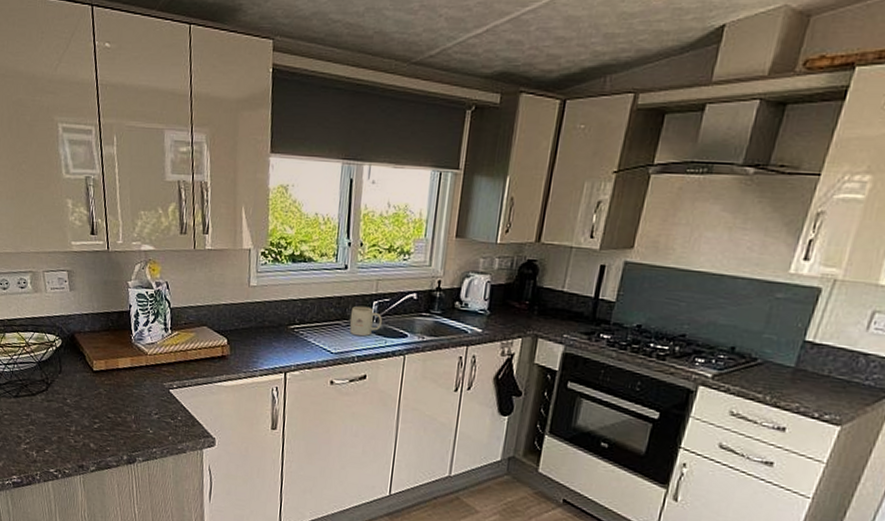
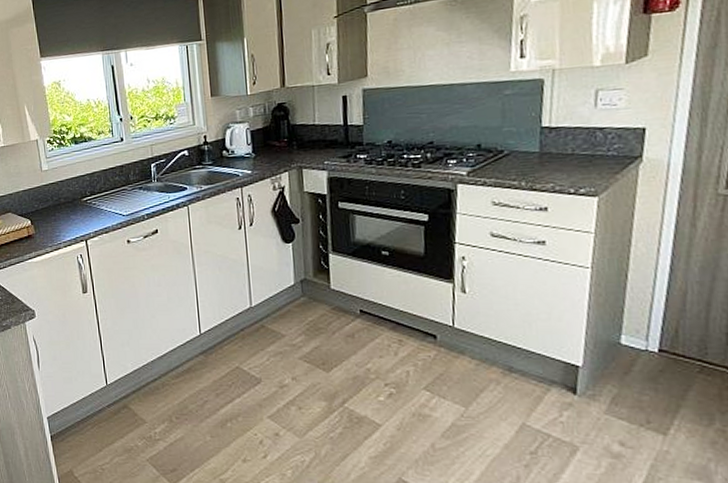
mug: present [349,305,383,337] -> none [133,169,163,197]

